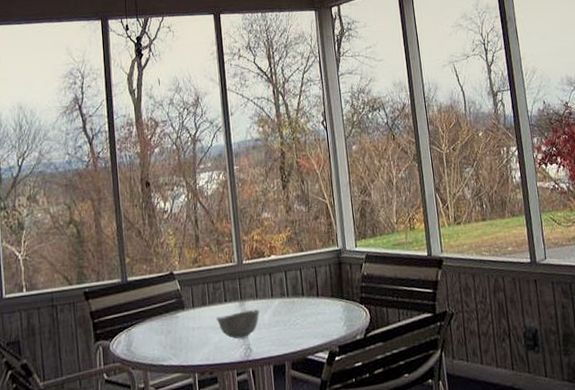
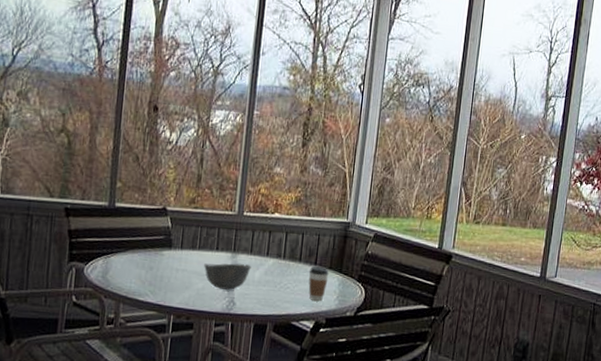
coffee cup: none [313,297,333,331] -> present [308,266,329,301]

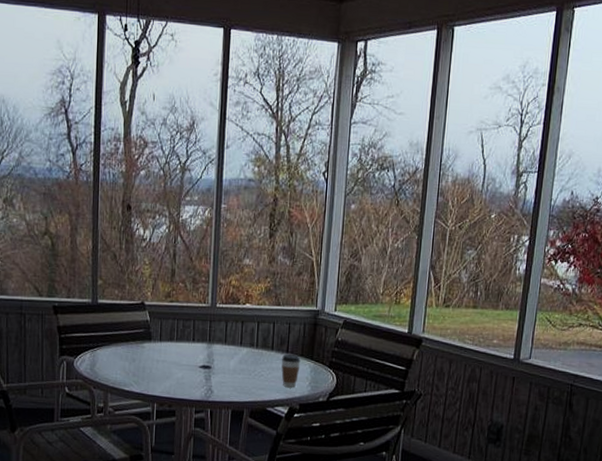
bowl: present [204,263,252,290] -> none [182,353,226,379]

